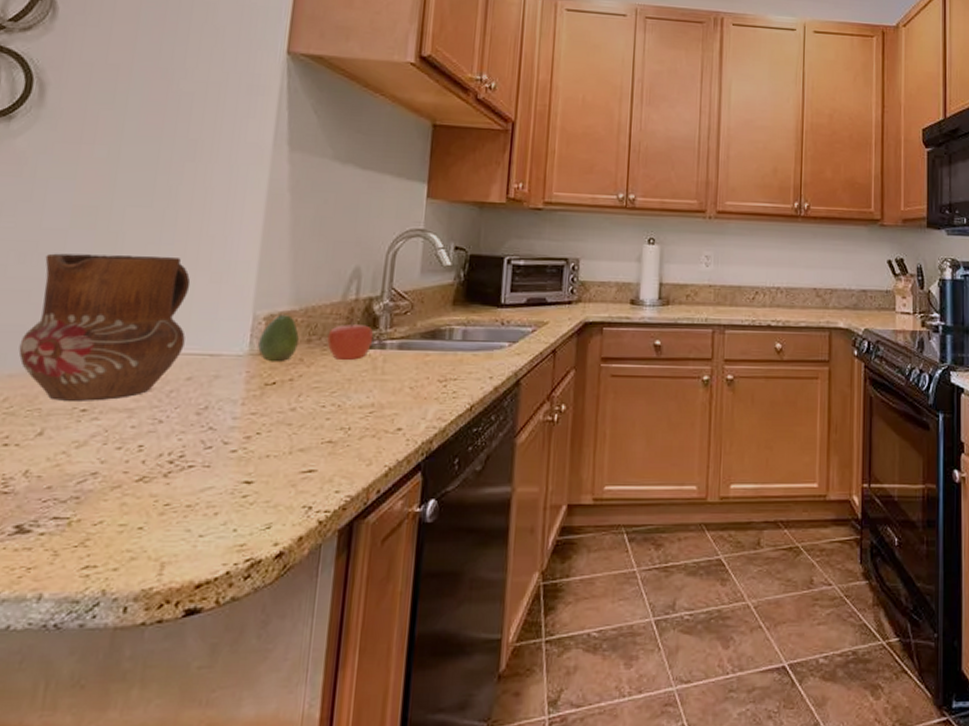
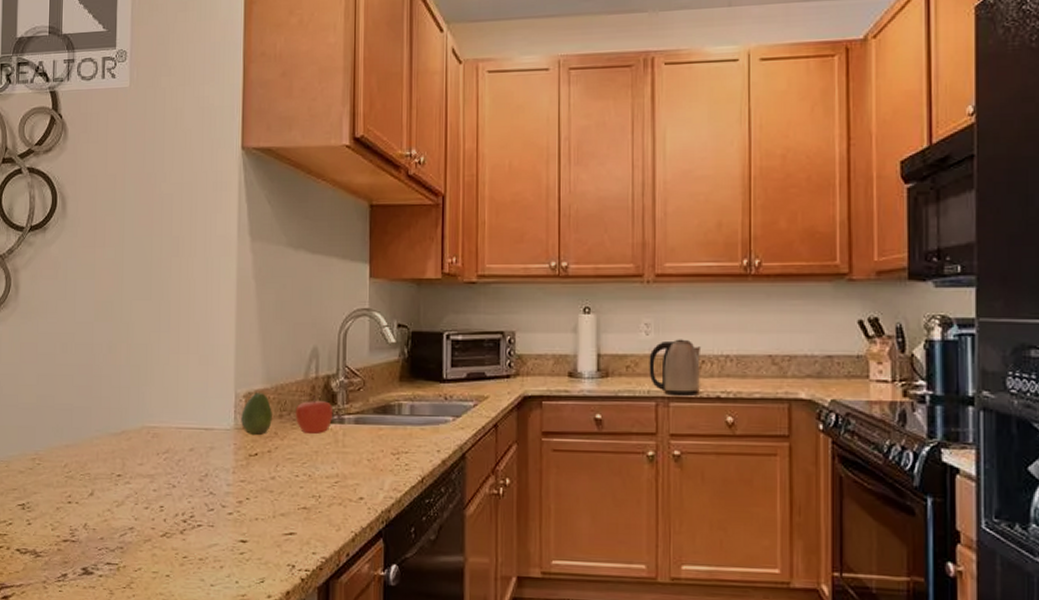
ceramic pitcher: present [18,253,191,401] -> none [70,342,185,468]
kettle: none [707,271,756,325] -> present [649,339,702,397]

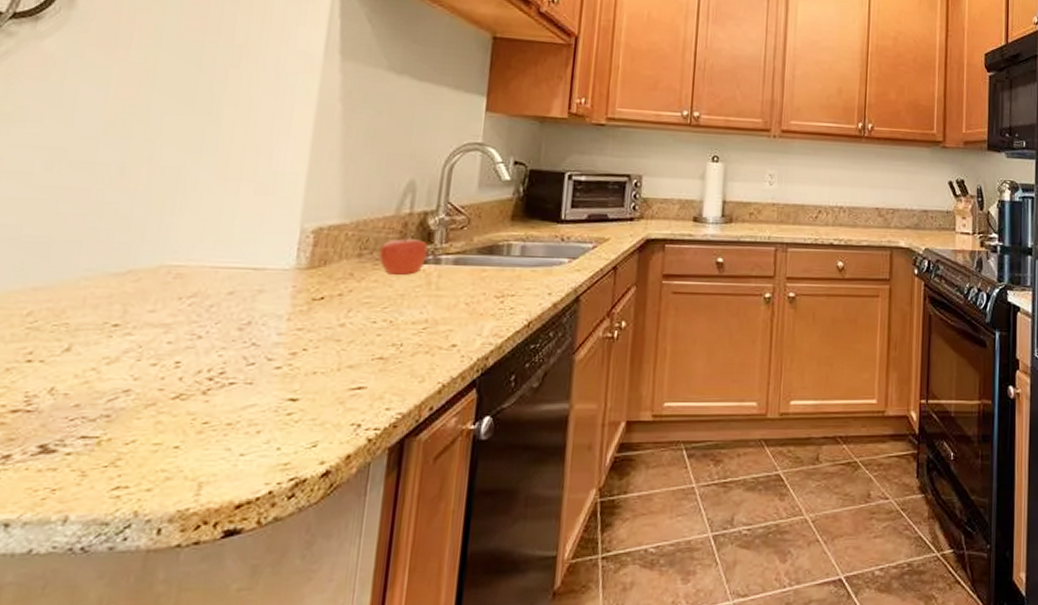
fruit: present [241,393,272,436] -> none [306,228,349,277]
kettle: present [649,339,702,397] -> none [770,190,819,243]

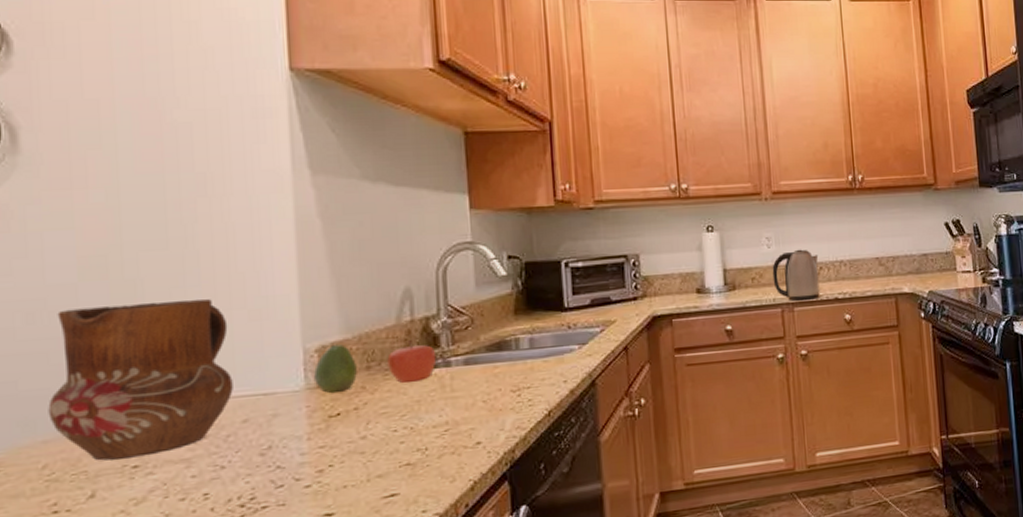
ceramic pitcher: none [44,161,234,316] -> present [48,299,233,461]
fruit: none [306,228,349,277] -> present [314,344,357,394]
kettle: none [770,190,819,243] -> present [772,249,820,302]

